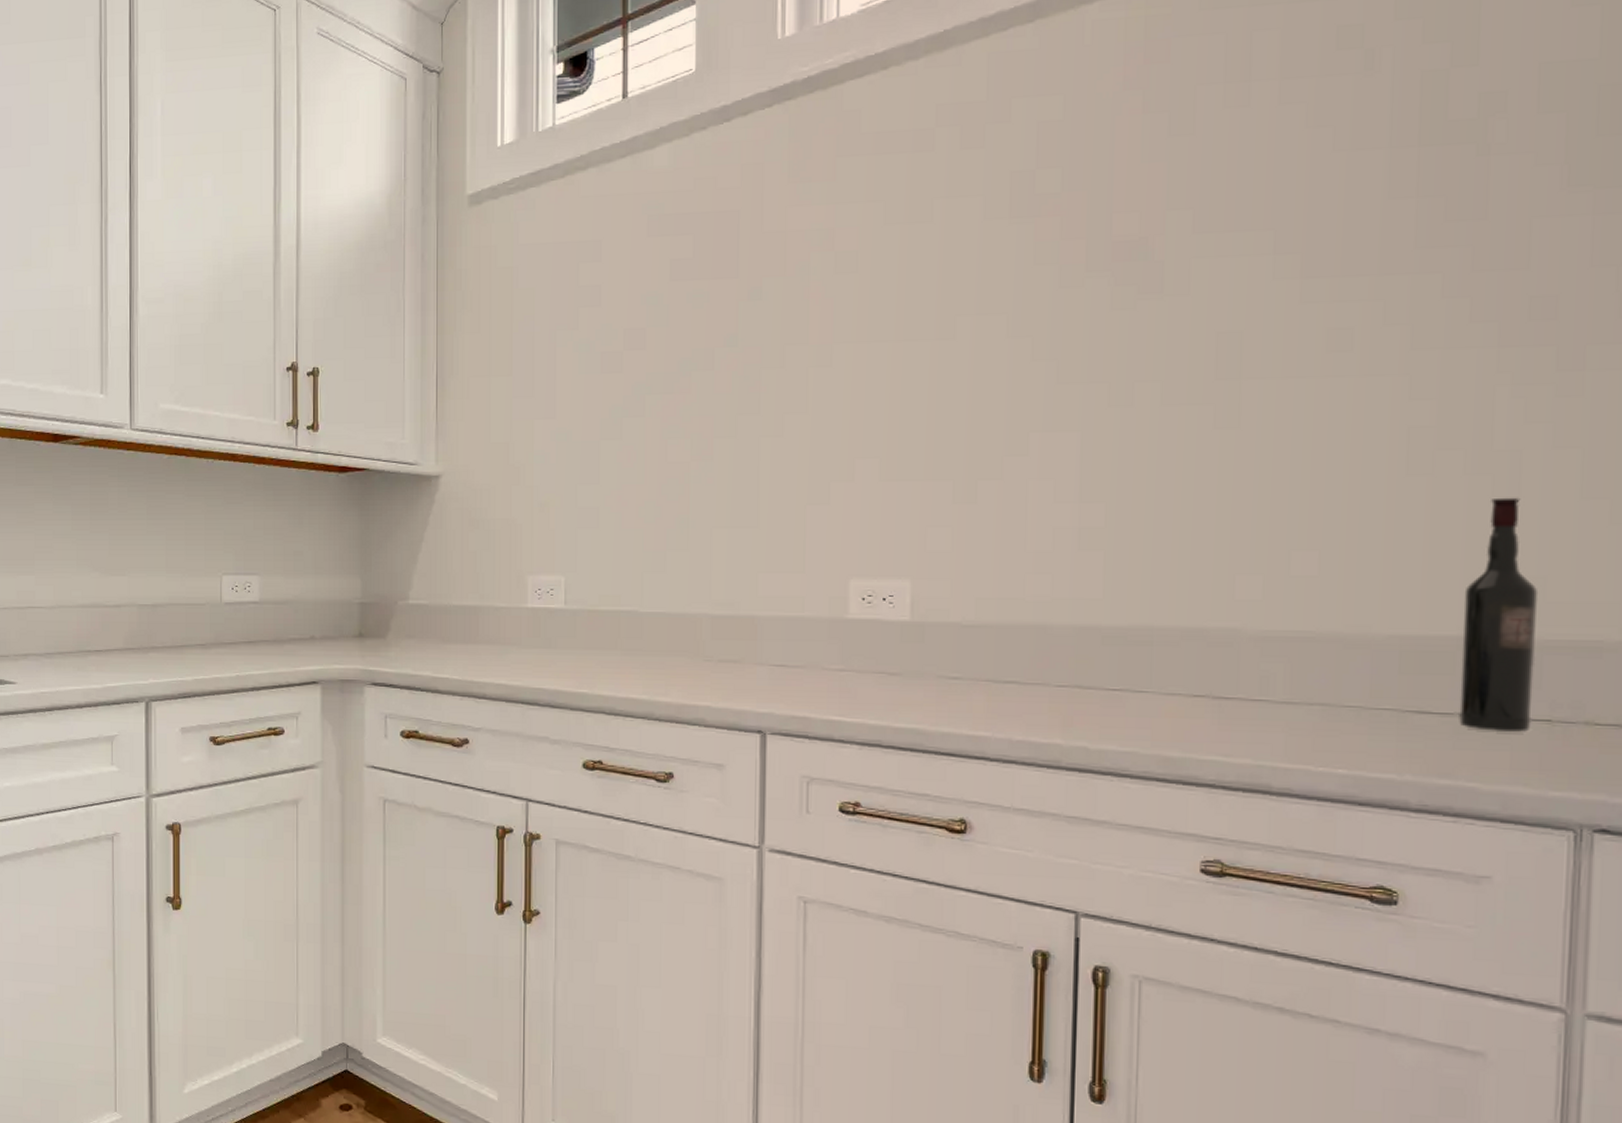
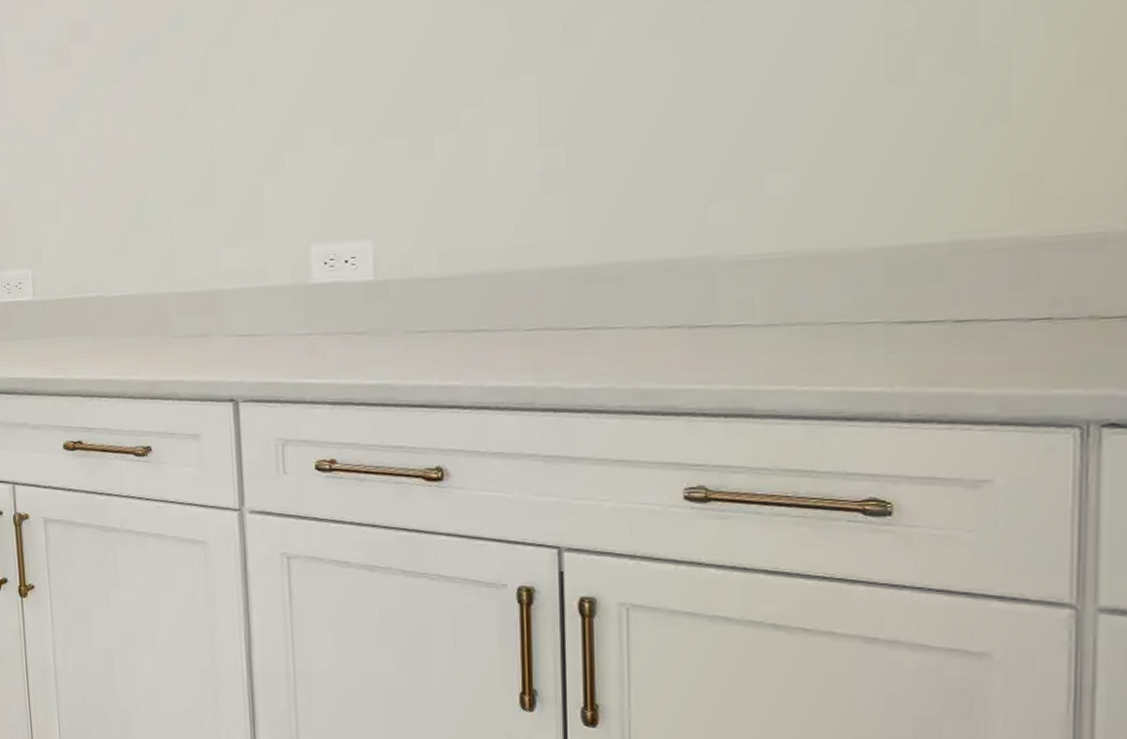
wine bottle: present [1457,497,1539,732] -> none [949,93,1034,335]

